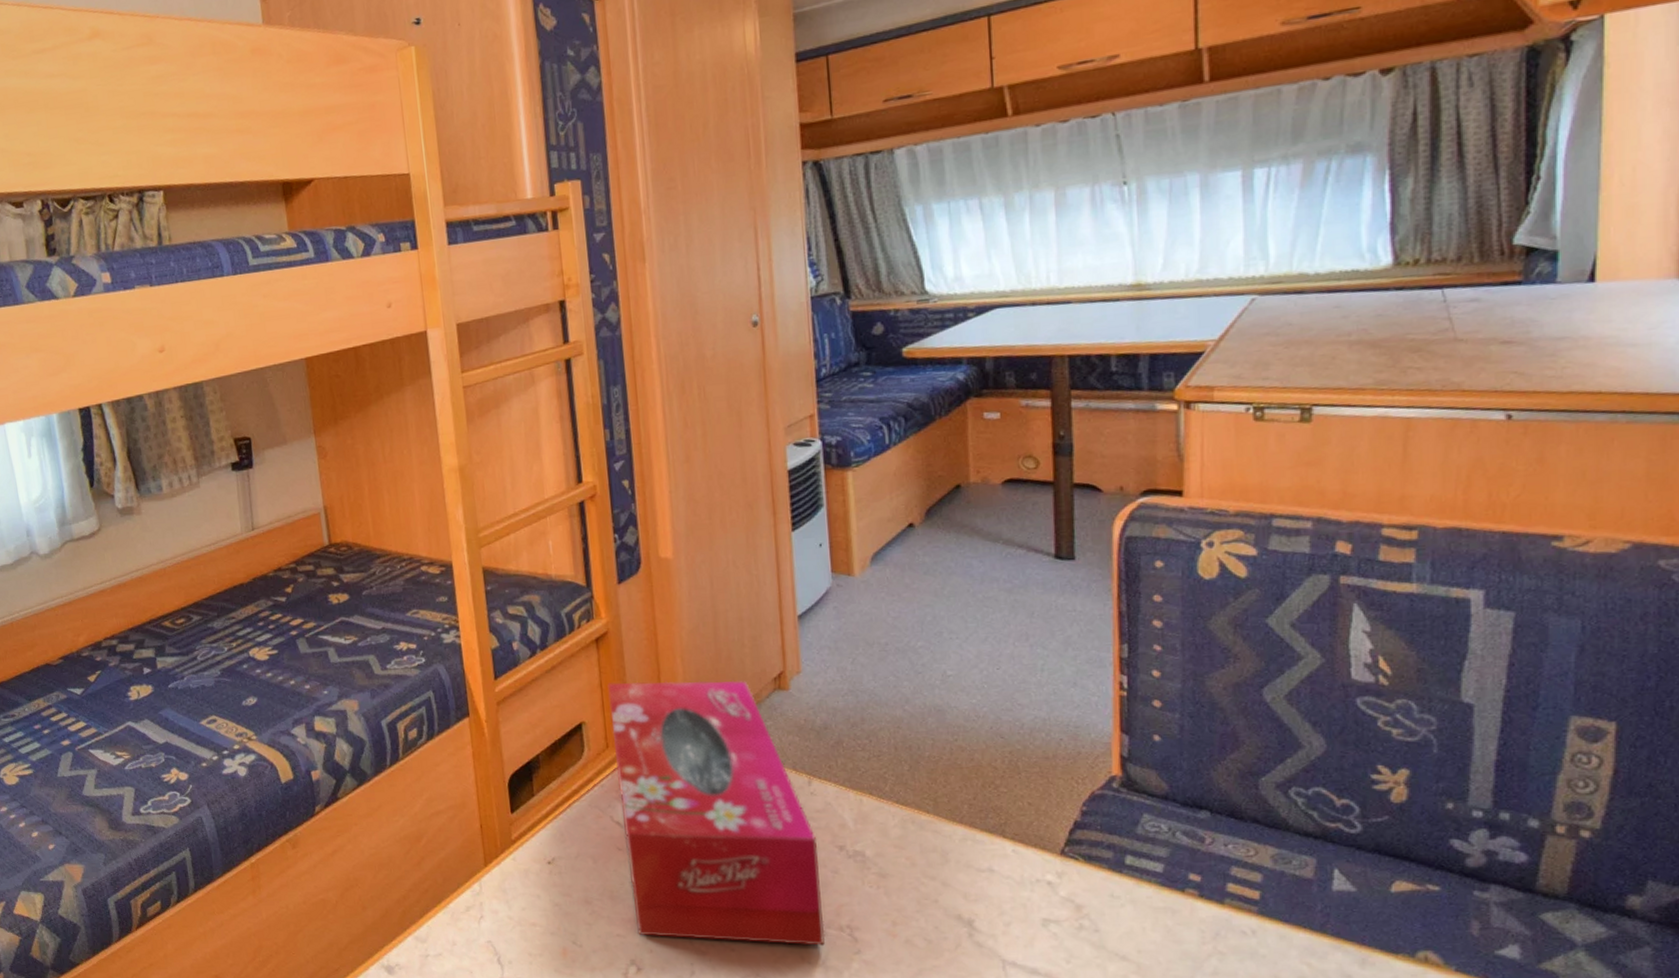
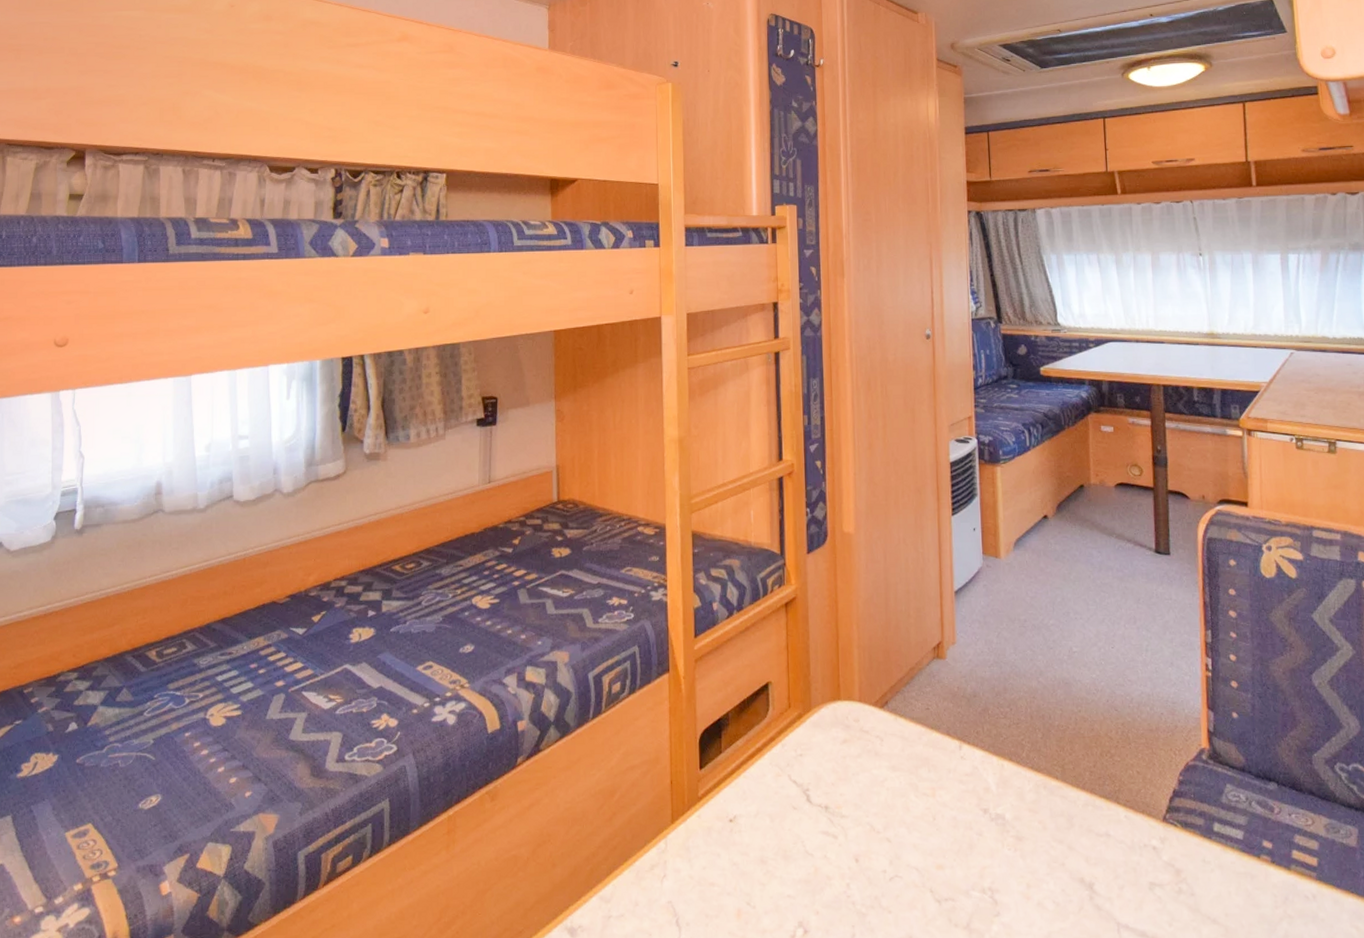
tissue box: present [607,680,825,946] -> none [793,645,970,908]

